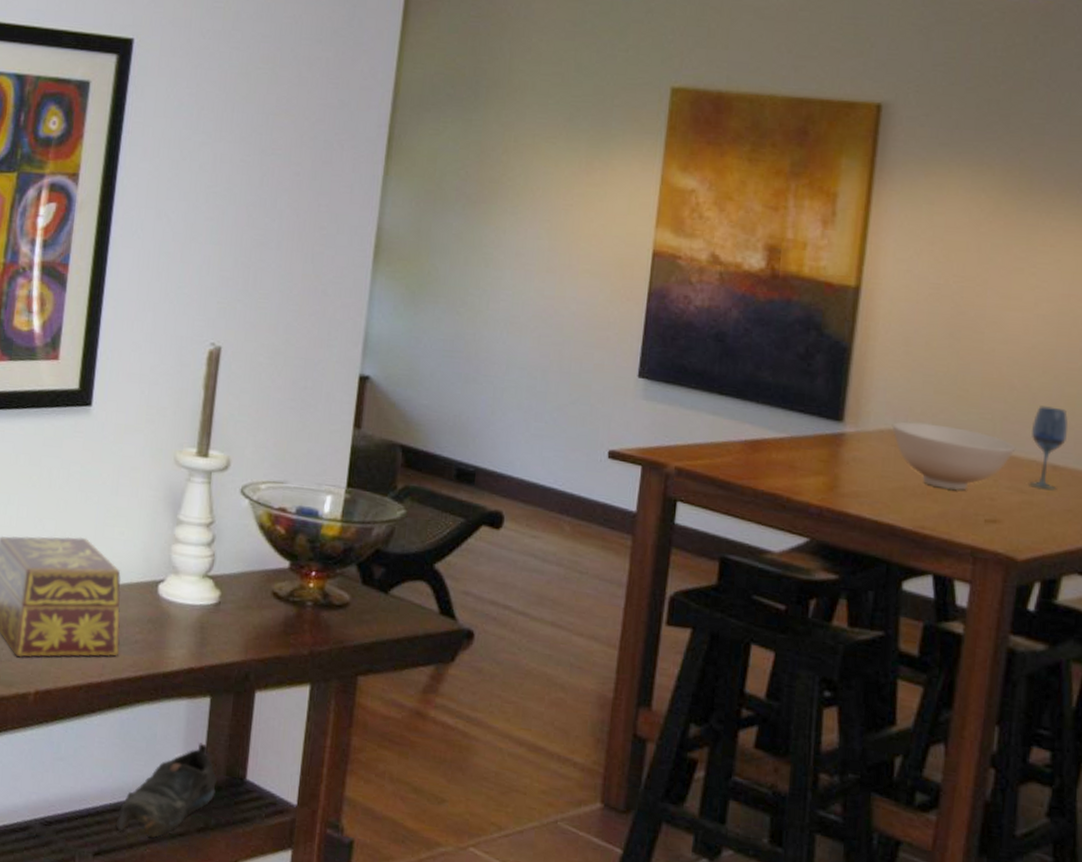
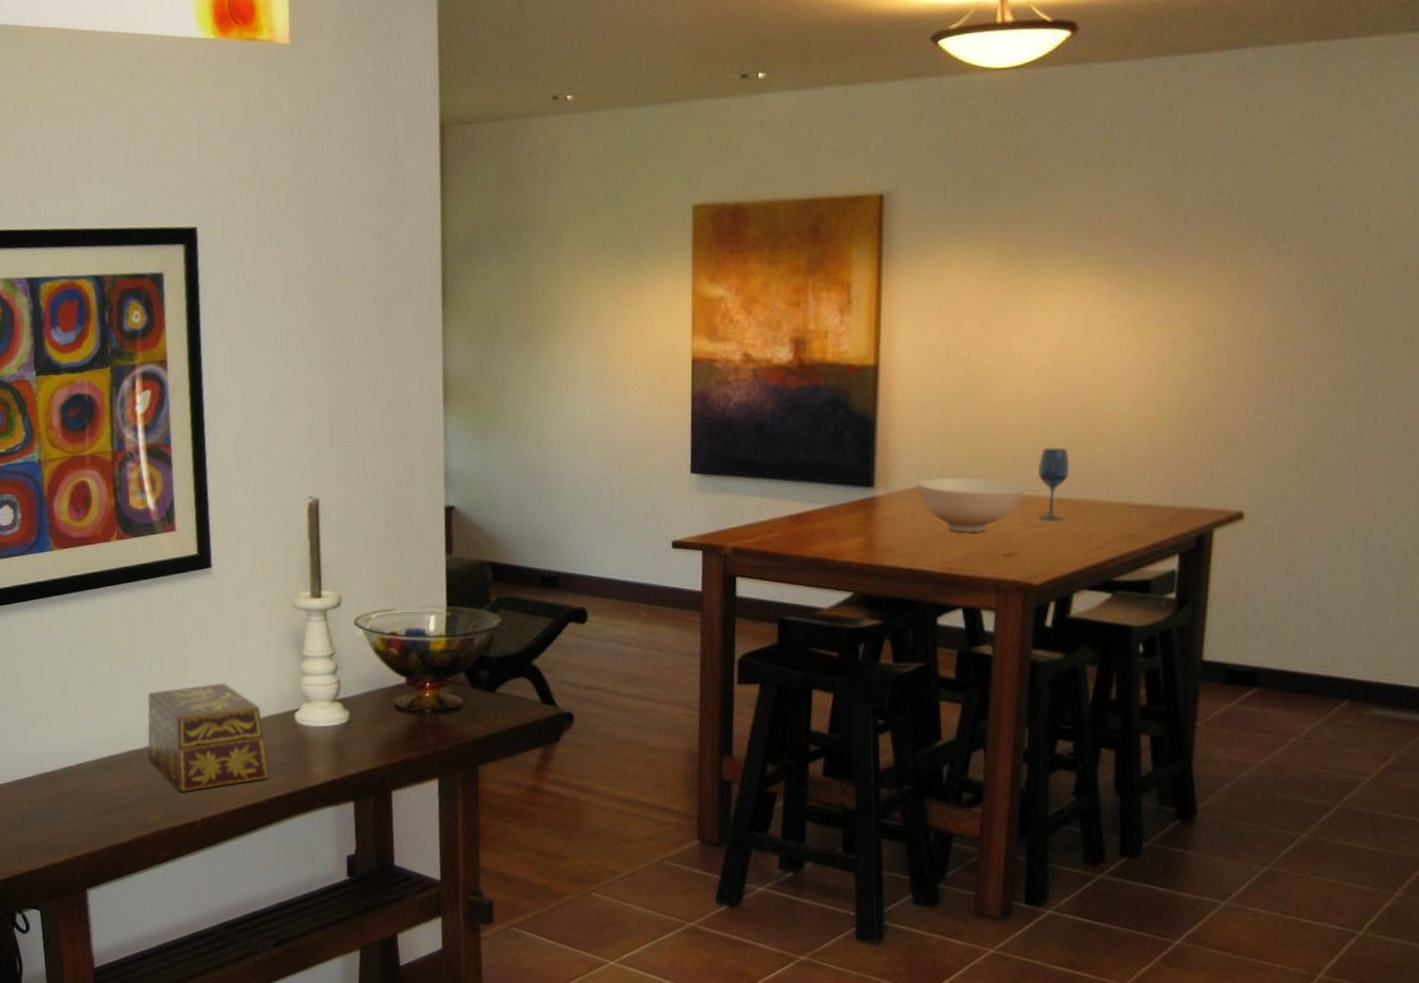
shoe: present [116,743,217,838] -> none [289,841,370,924]

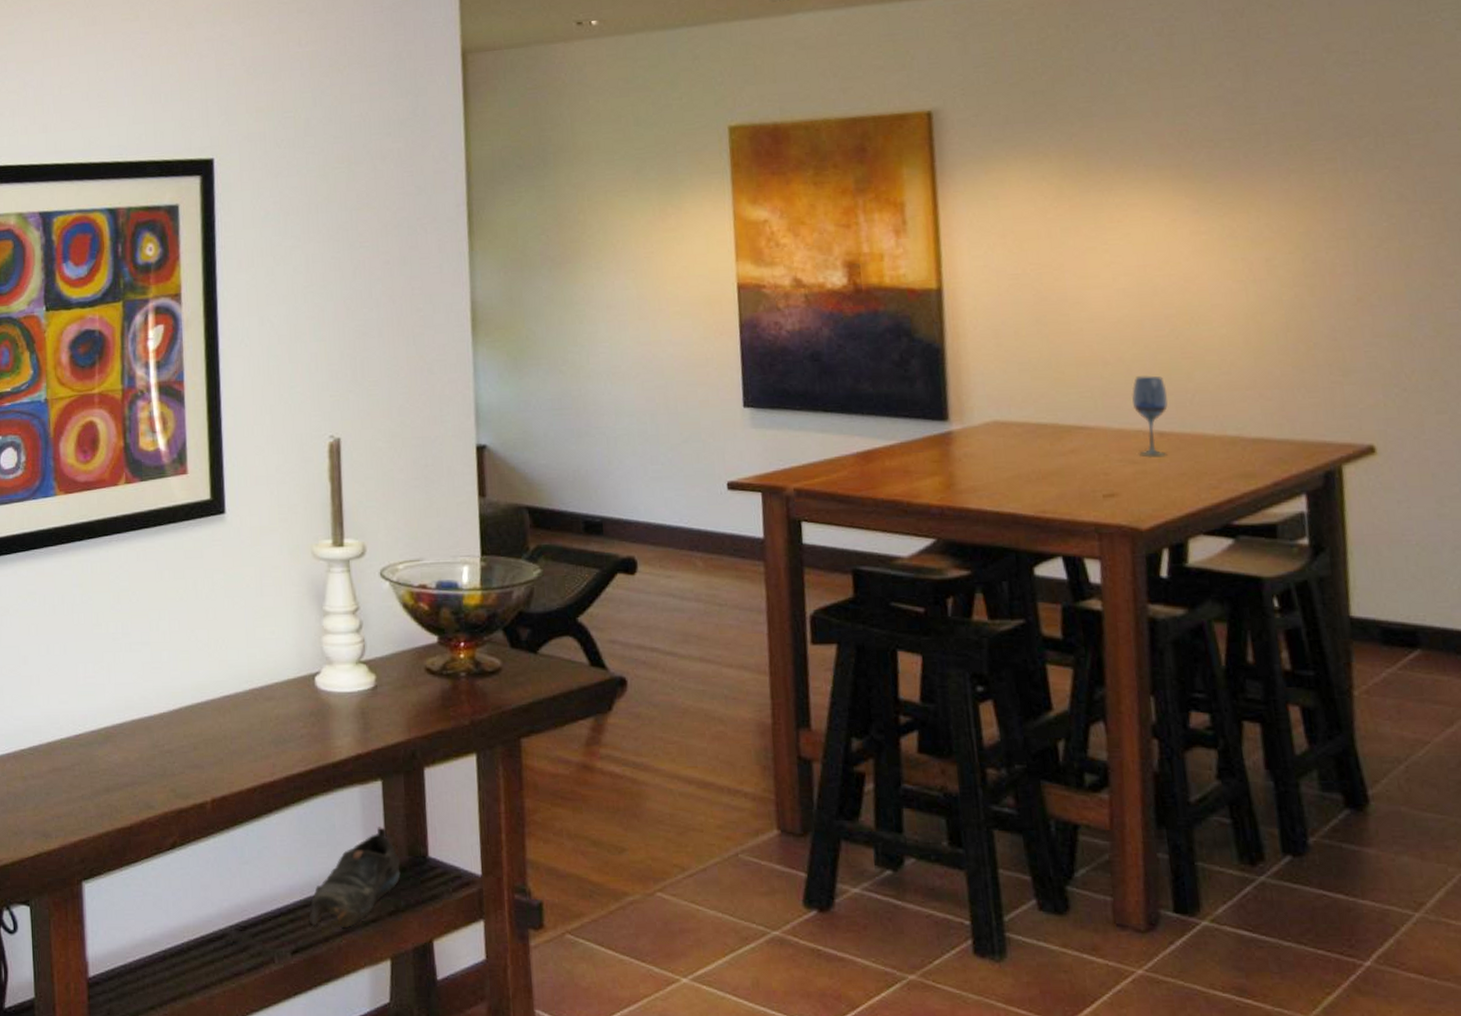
decorative box: present [147,682,269,793] -> none [153,641,287,769]
shoe: none [289,841,370,924] -> present [309,827,401,927]
bowl: present [916,477,1026,533] -> none [996,409,1121,472]

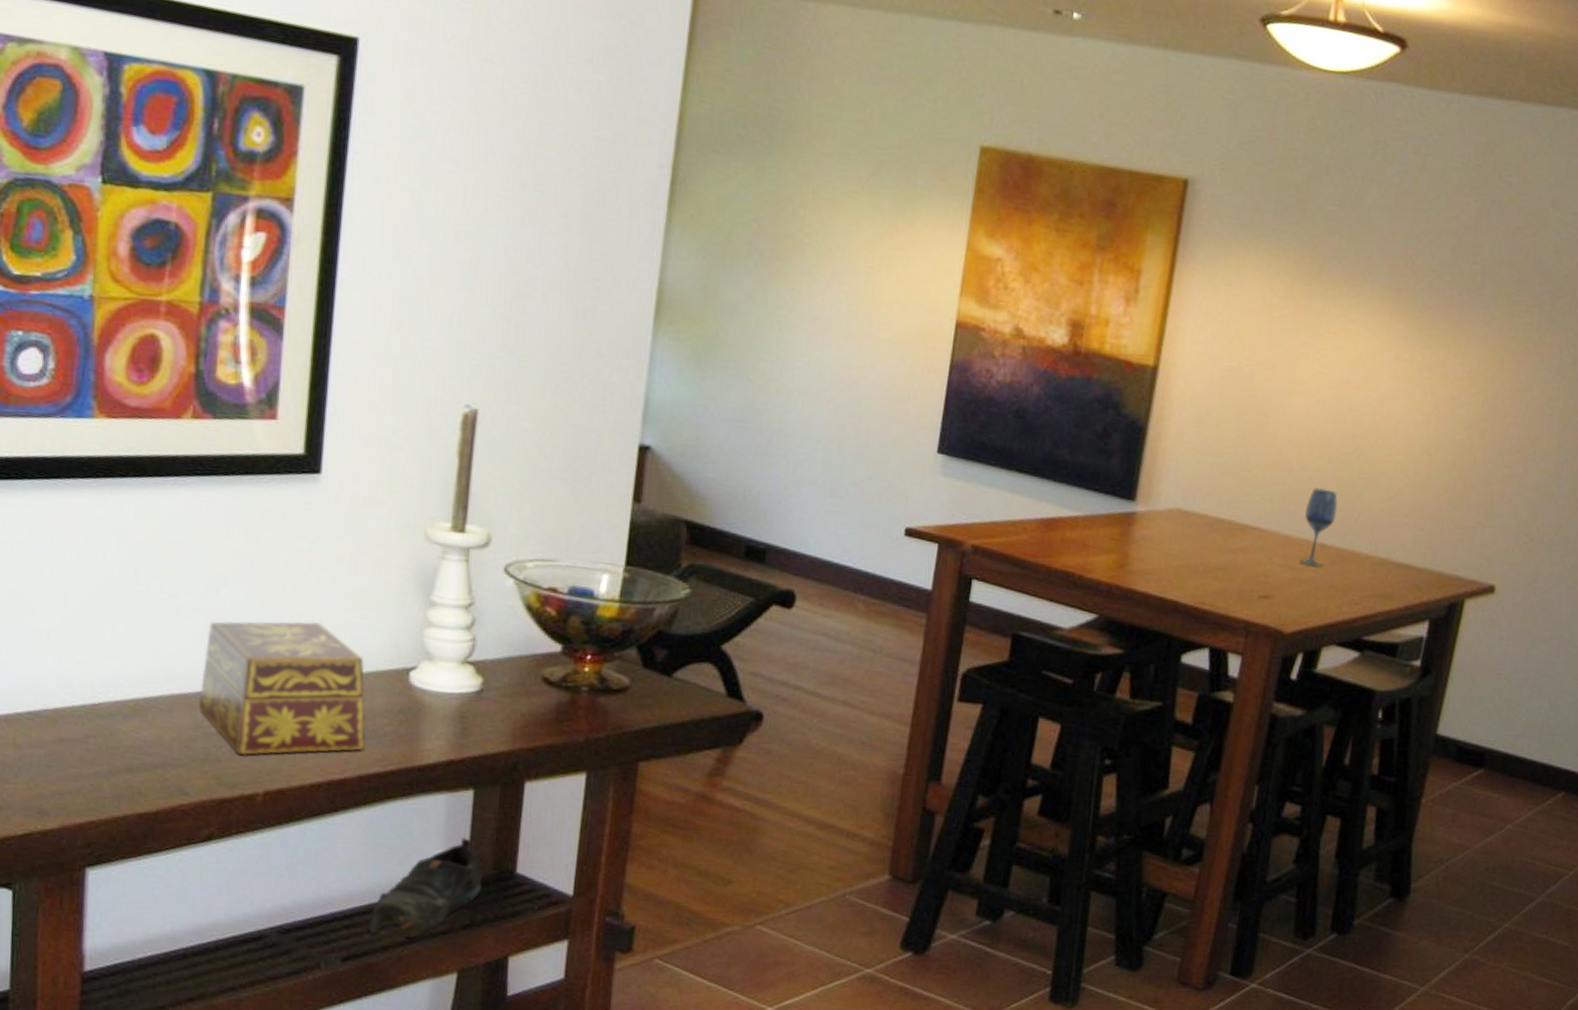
decorative box: none [153,641,287,769] -> present [198,620,366,756]

